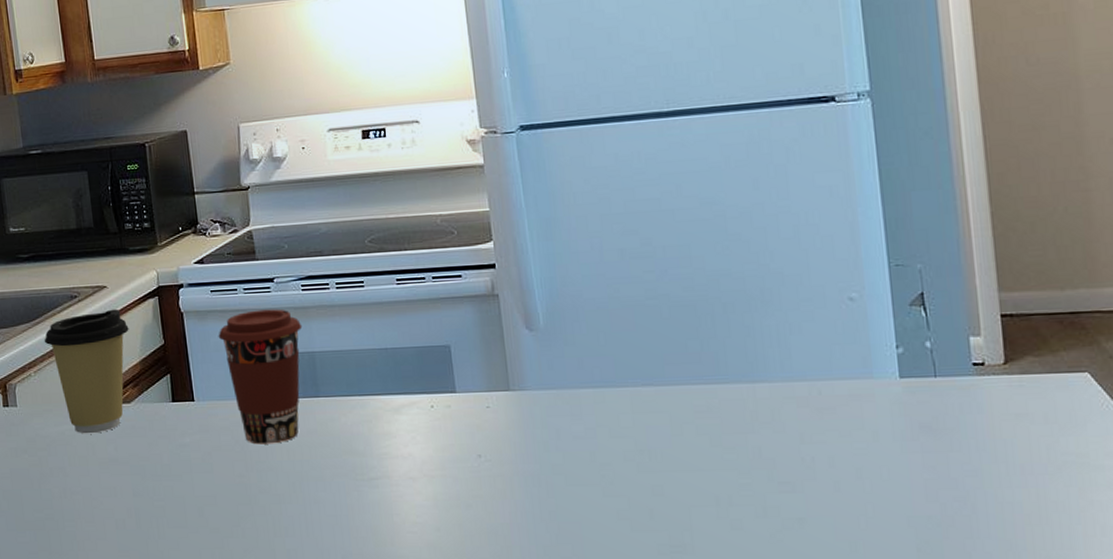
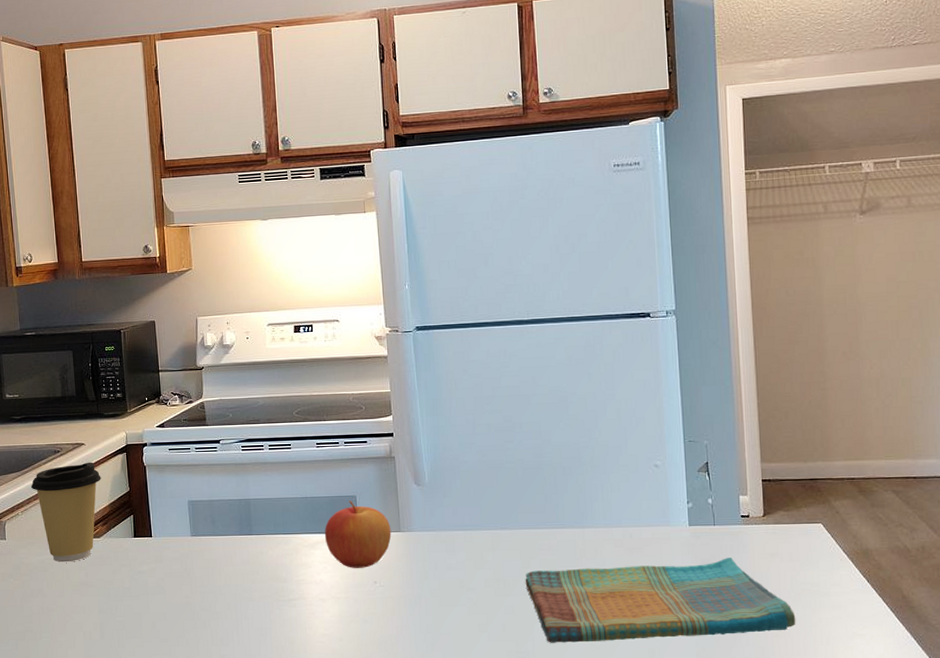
coffee cup: present [218,309,303,445] -> none [173,464,241,572]
apple: none [411,351,498,438] -> present [324,500,392,568]
dish towel: none [677,420,1057,534] -> present [525,557,796,643]

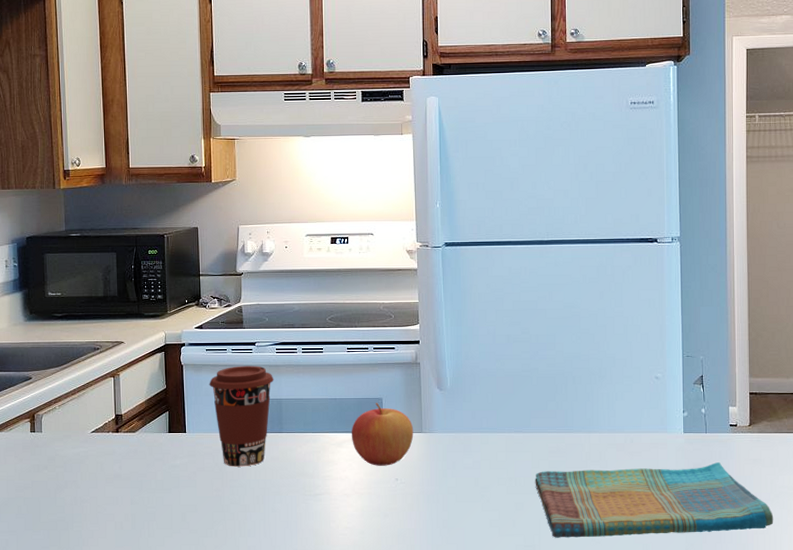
coffee cup: present [30,462,101,563] -> none [69,360,139,455]
coffee cup: none [173,464,241,572] -> present [209,366,274,467]

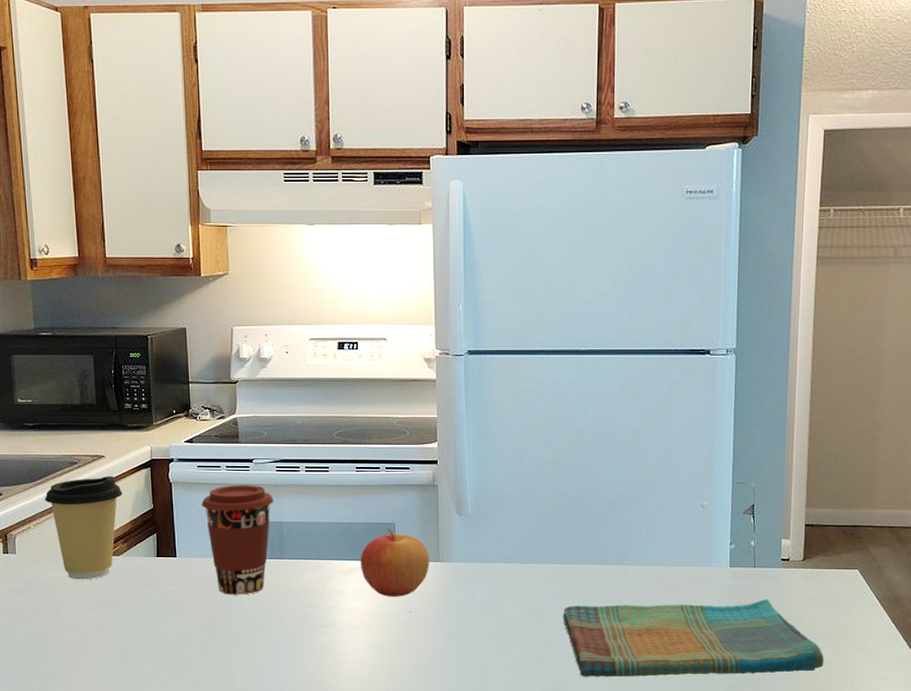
coffee cup: none [69,360,139,455] -> present [44,476,123,580]

